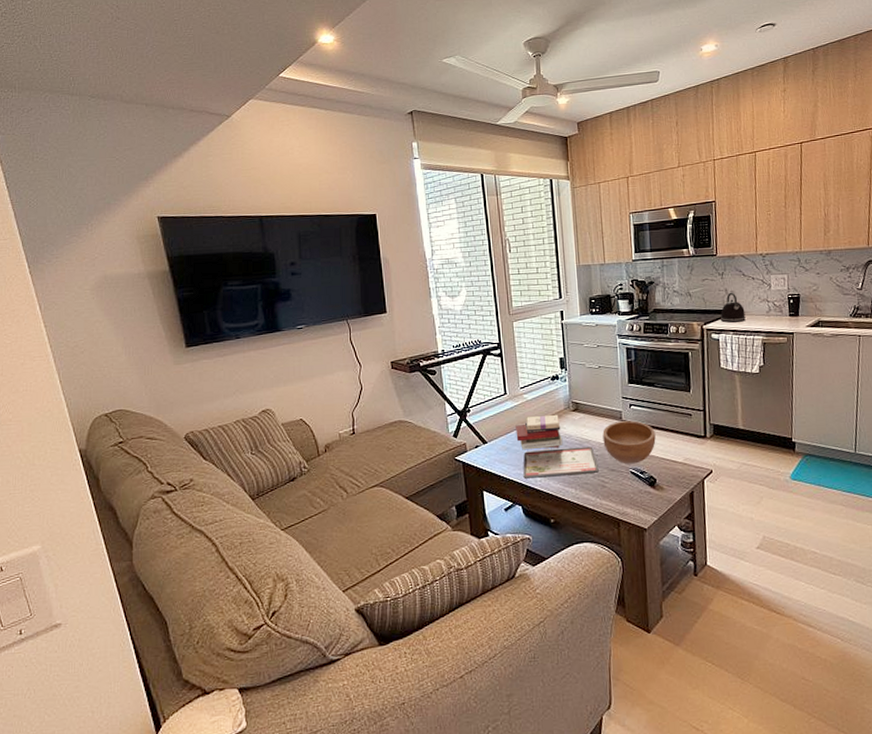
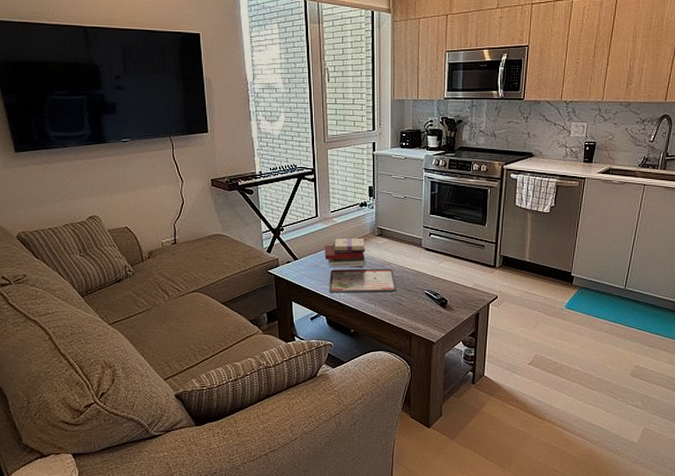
bowl: present [602,420,656,464] -> none [403,248,450,286]
kettle: present [720,292,746,324] -> none [520,136,544,165]

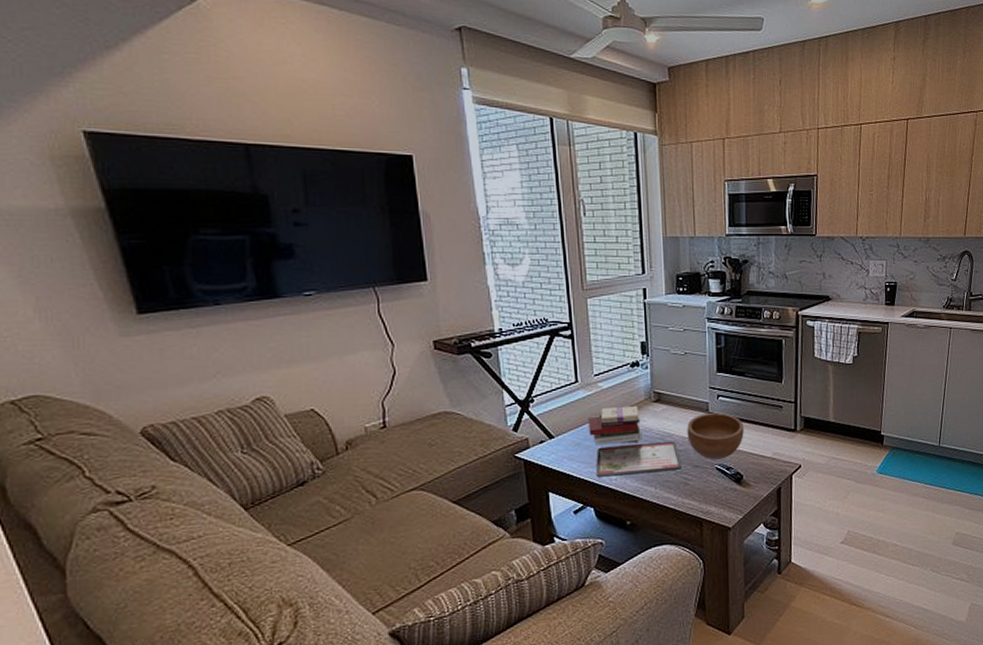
bowl: none [403,248,450,286] -> present [687,413,744,460]

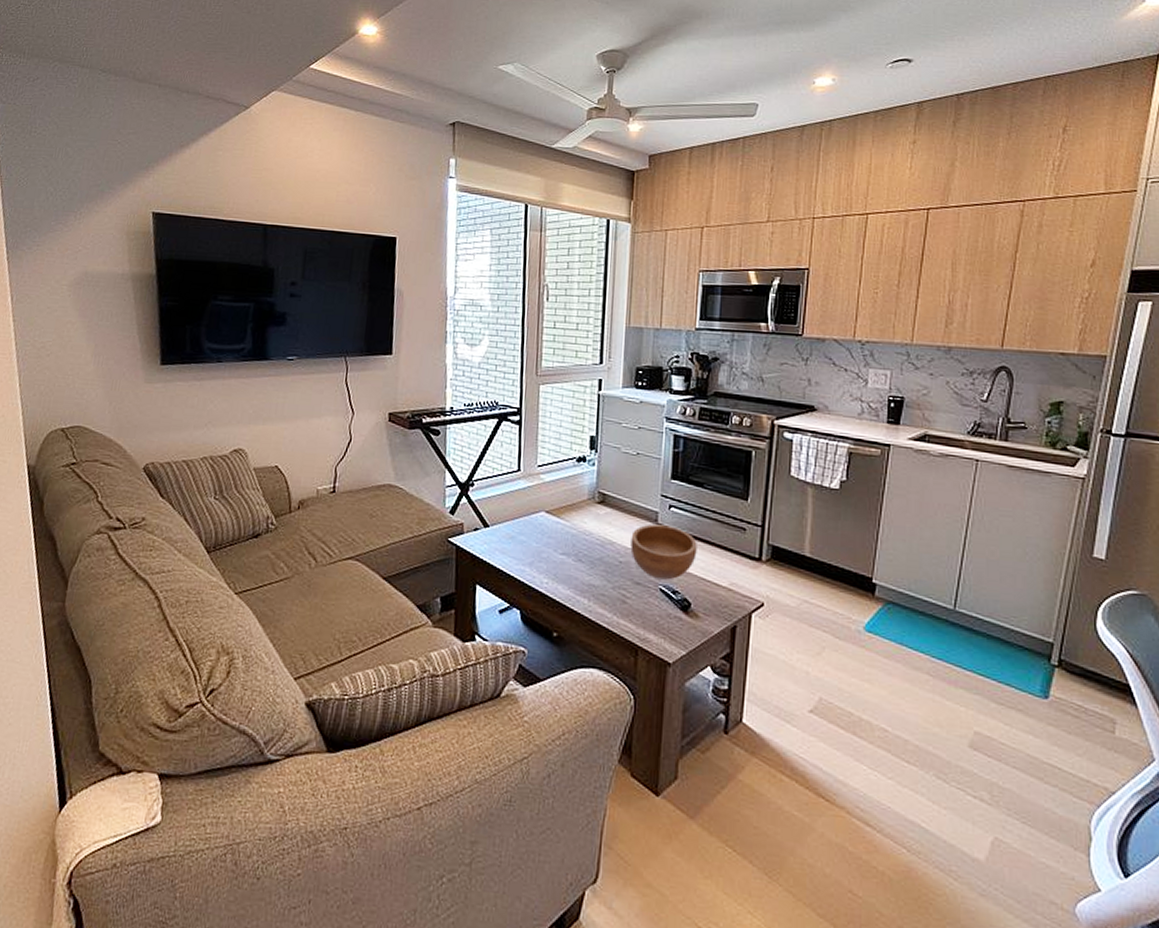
books: present [588,405,643,446] -> none [524,502,581,546]
tablet: present [596,441,682,477] -> none [527,544,621,584]

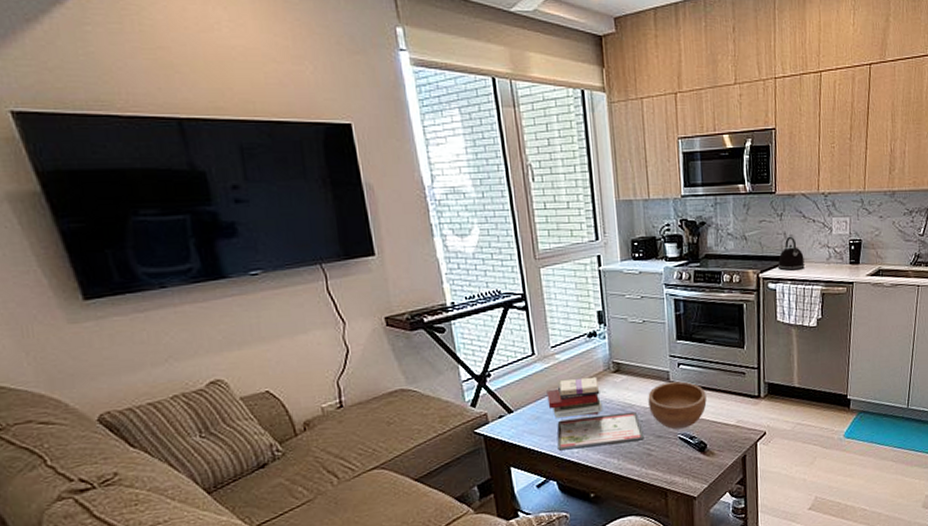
books: none [524,502,581,546] -> present [547,376,603,419]
tablet: none [527,544,621,584] -> present [557,411,644,451]
kettle: none [797,383,830,423] -> present [777,236,805,272]

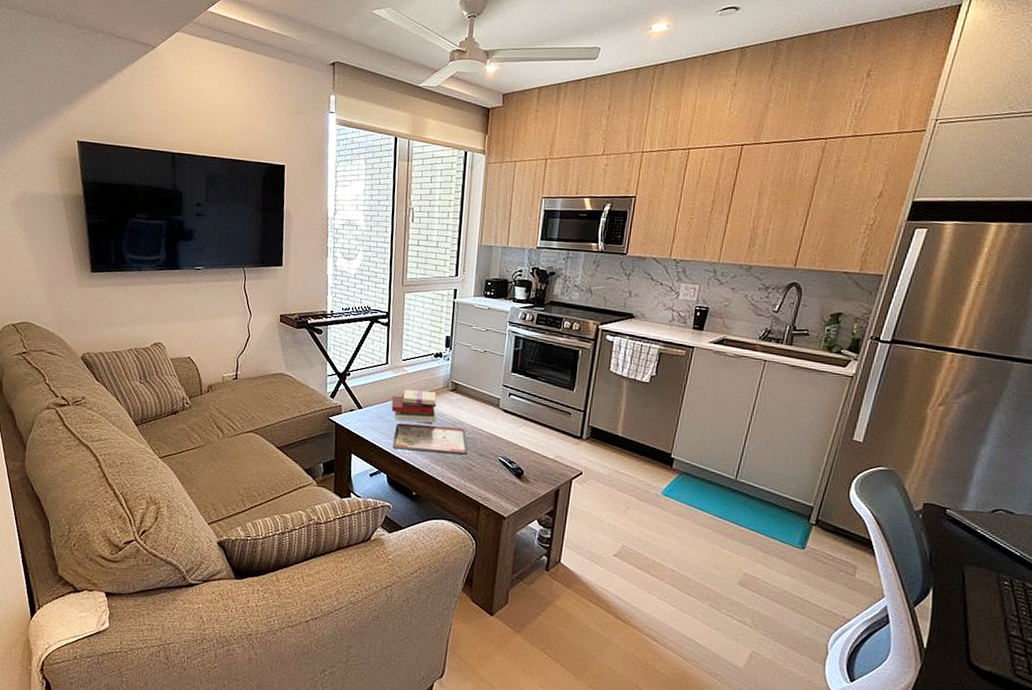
bowl: present [648,381,707,430] -> none [476,408,531,453]
kettle: present [777,236,805,272] -> none [618,295,646,328]

